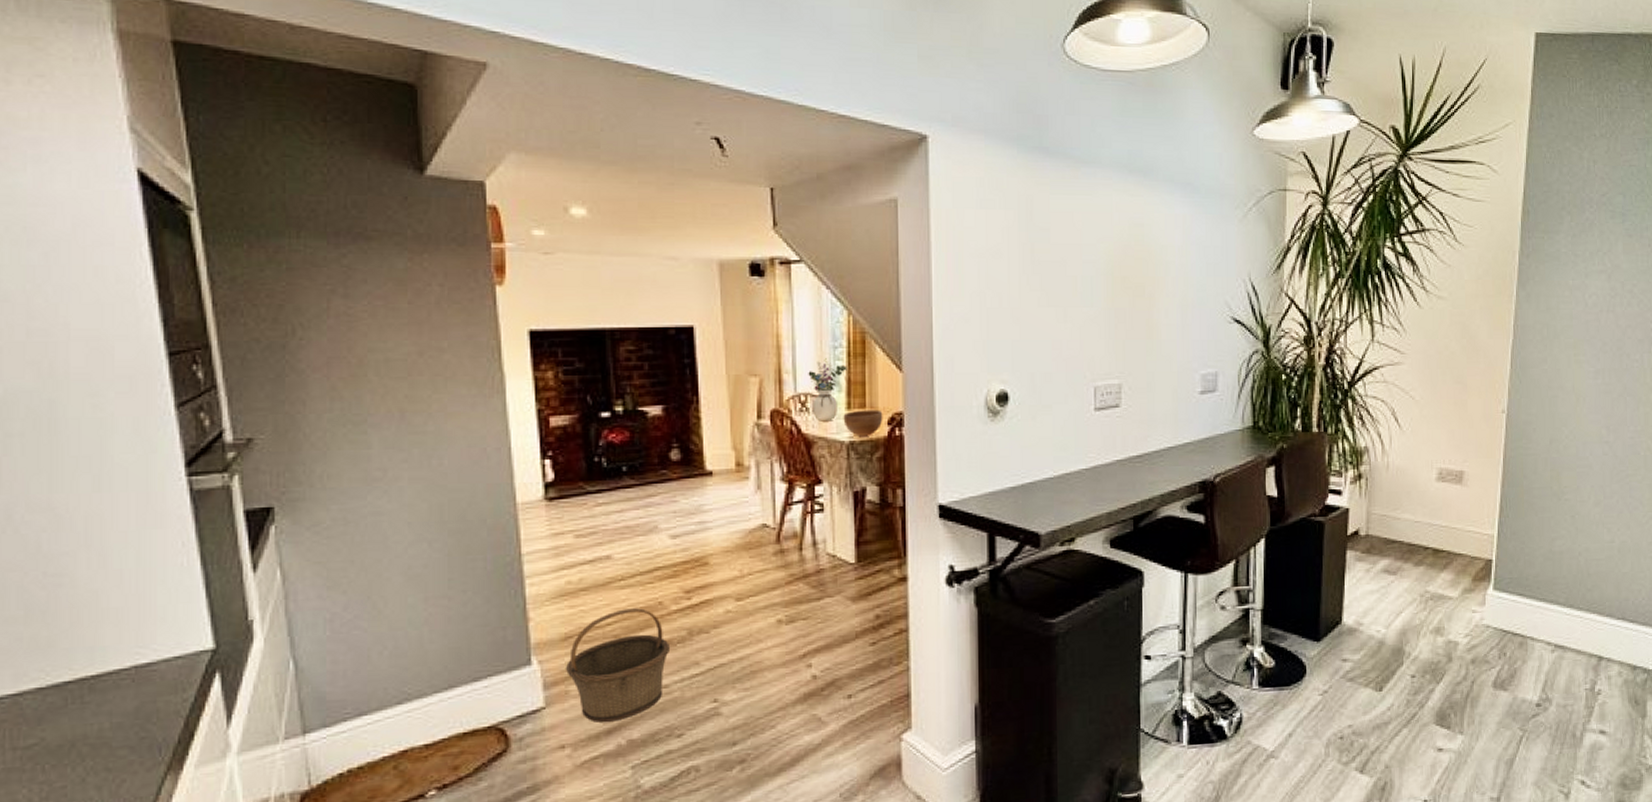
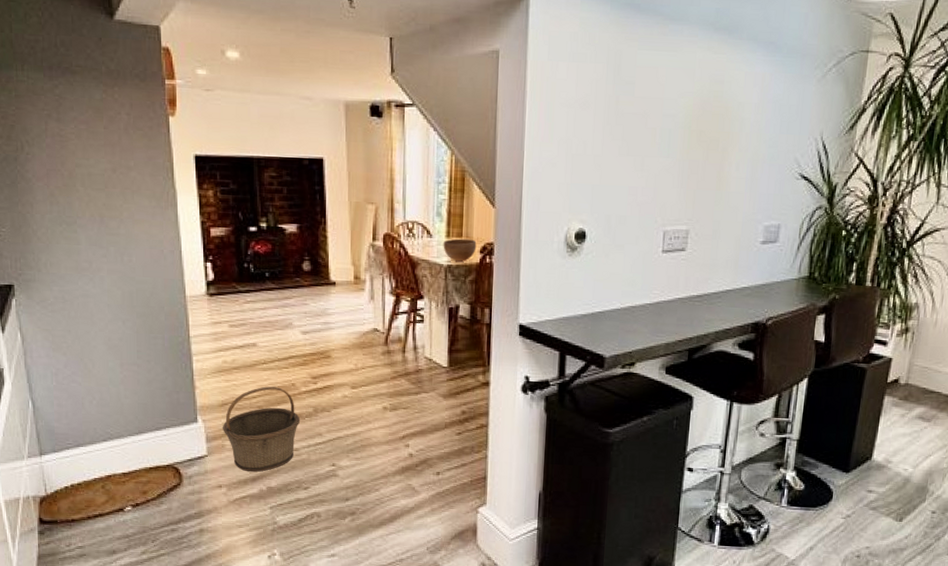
bouquet: present [808,358,847,422] -> none [415,192,448,247]

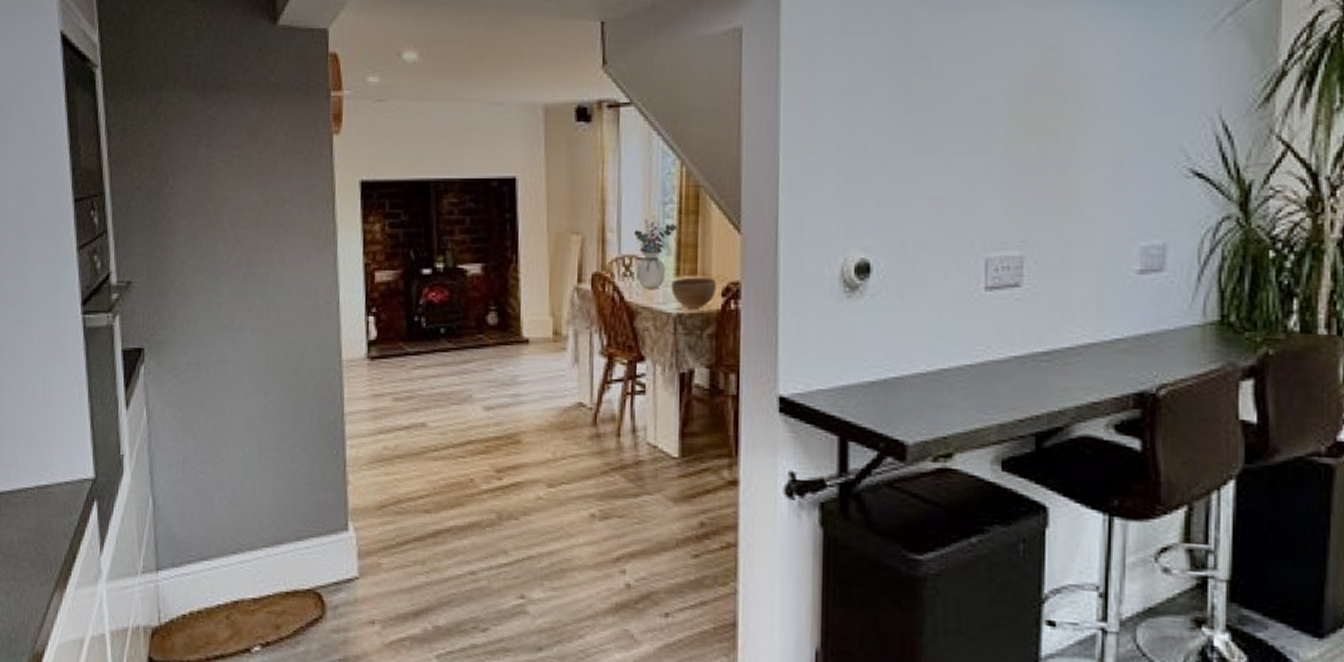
basket: present [223,386,301,472] -> none [379,482,480,603]
bouquet: none [415,192,448,247] -> present [634,216,677,289]

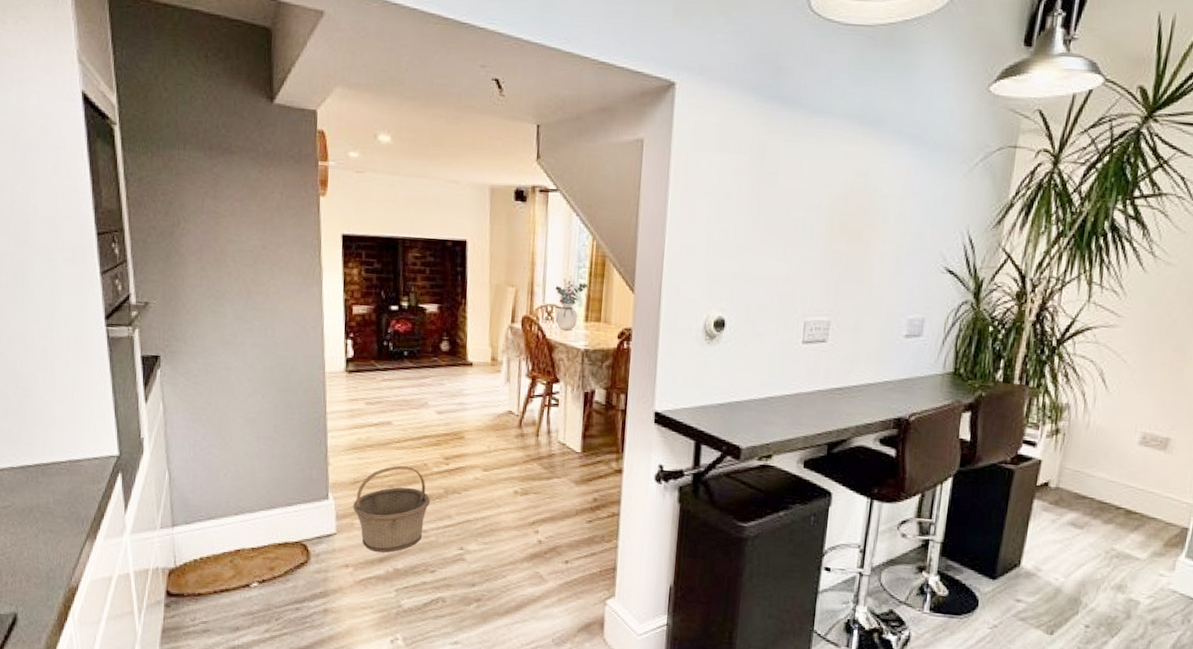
basket: none [379,482,480,603] -> present [353,465,431,553]
bowl: present [671,277,717,309] -> none [581,323,615,346]

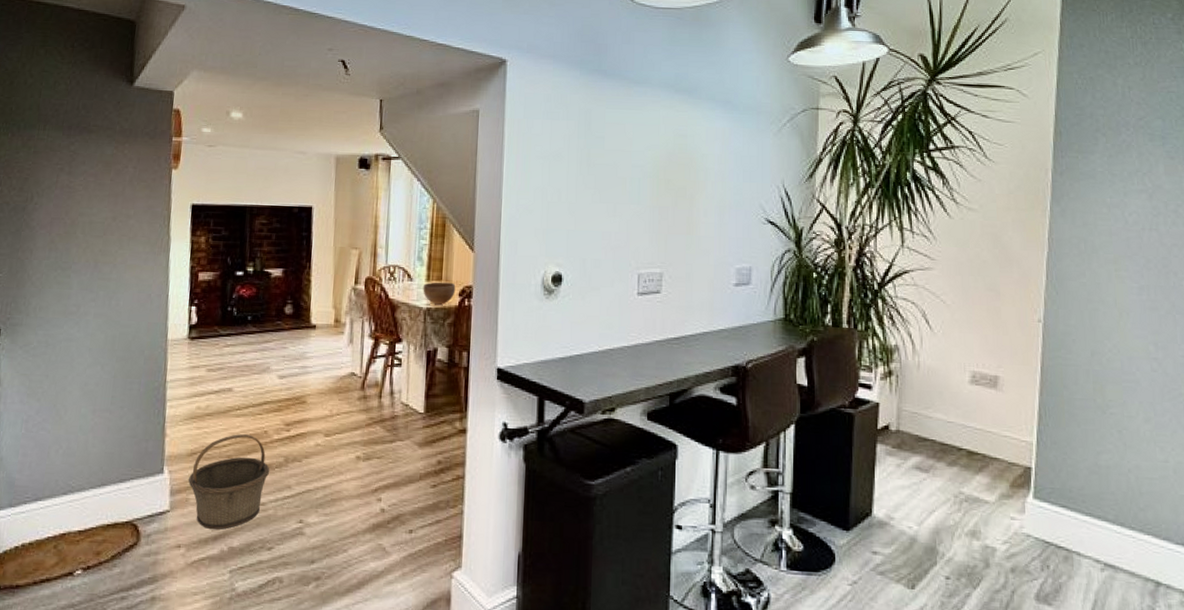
bouquet: present [555,276,588,331] -> none [397,237,429,290]
bowl: none [581,323,615,346] -> present [423,282,456,305]

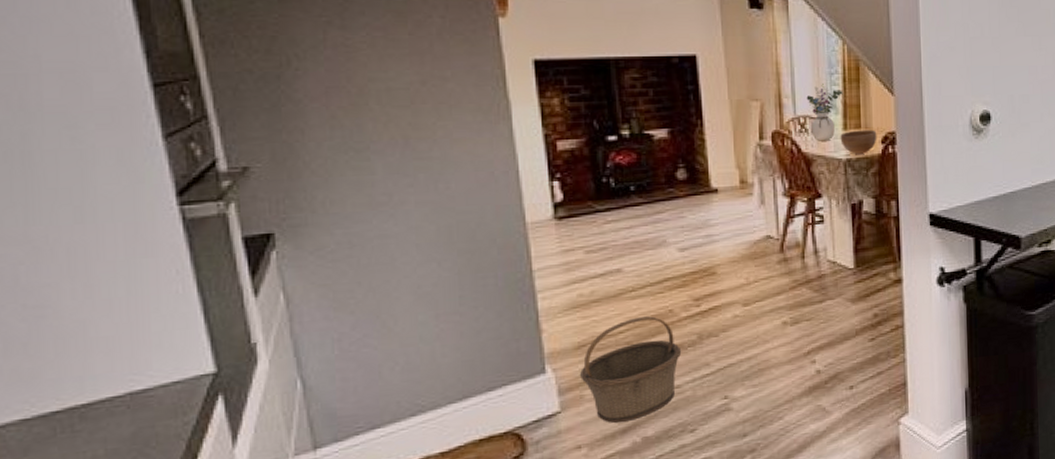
bouquet: none [397,237,429,290] -> present [806,84,843,141]

